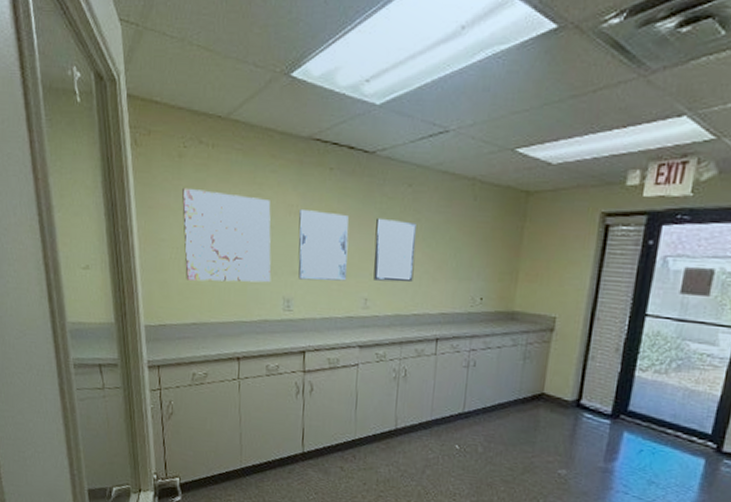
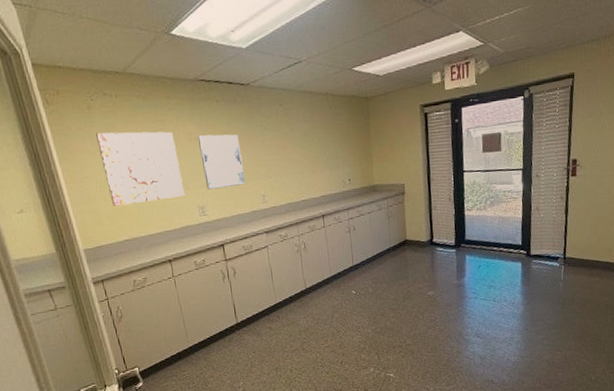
wall art: present [373,217,417,282] -> none [260,132,297,180]

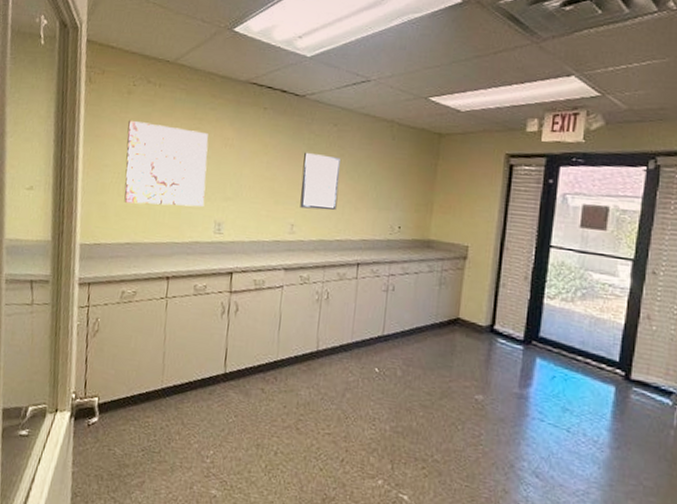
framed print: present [198,134,246,190] -> none [230,143,279,208]
wall art: none [260,132,297,180] -> present [300,152,341,211]

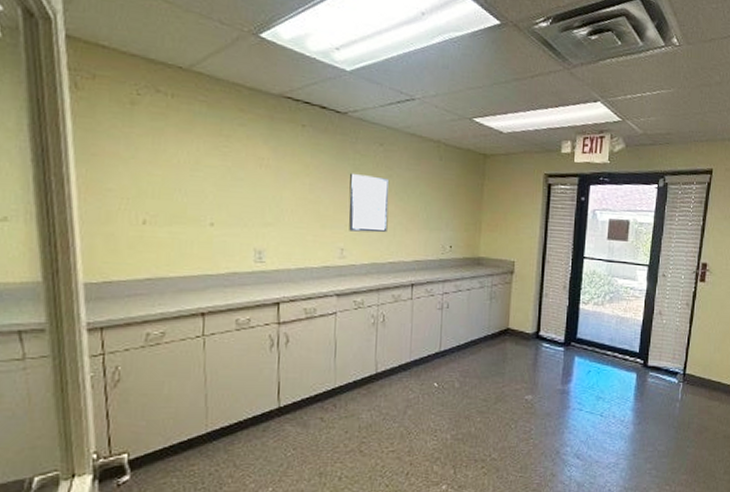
wall art: present [124,120,209,207] -> none [134,135,241,235]

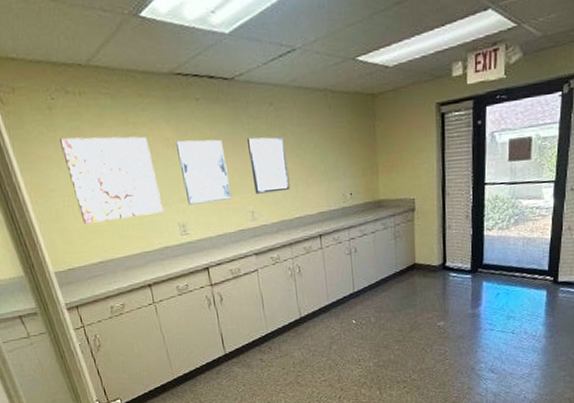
wall art: none [134,135,241,235] -> present [60,136,164,224]
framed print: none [270,163,323,232] -> present [176,139,232,205]

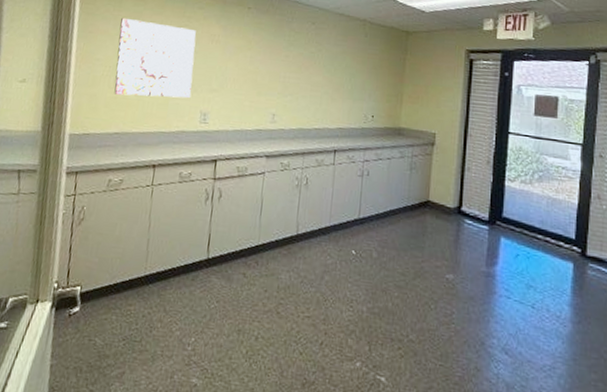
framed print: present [176,139,232,205] -> none [215,39,262,99]
wall art: present [247,137,290,194] -> none [281,47,318,101]

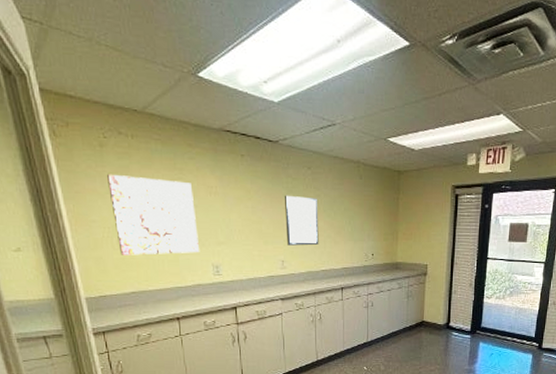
wall art: none [281,47,318,101] -> present [285,195,319,246]

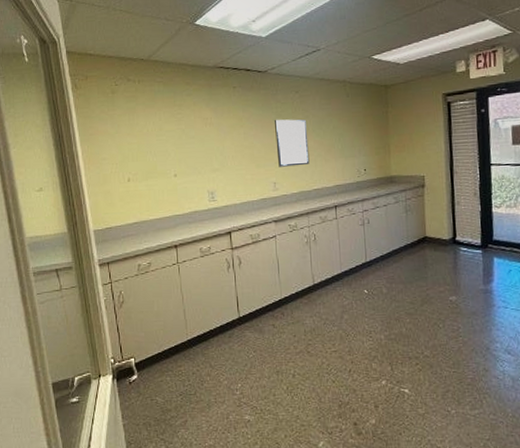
wall art: present [107,174,200,255] -> none [117,115,197,188]

